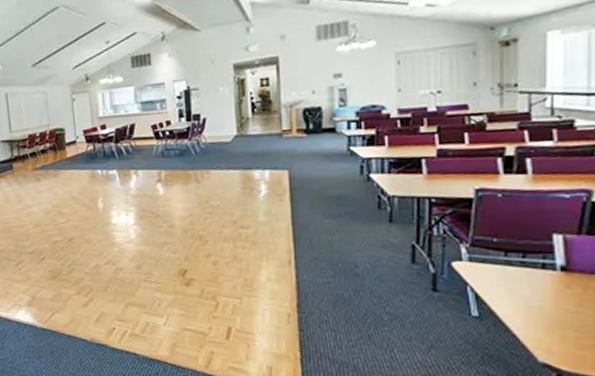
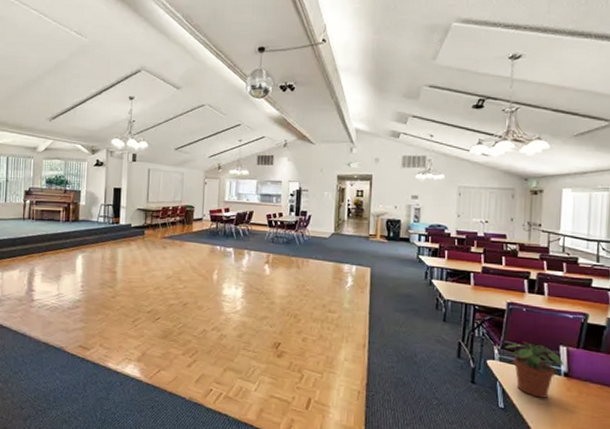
potted plant: none [475,235,559,300] -> present [504,342,563,398]

